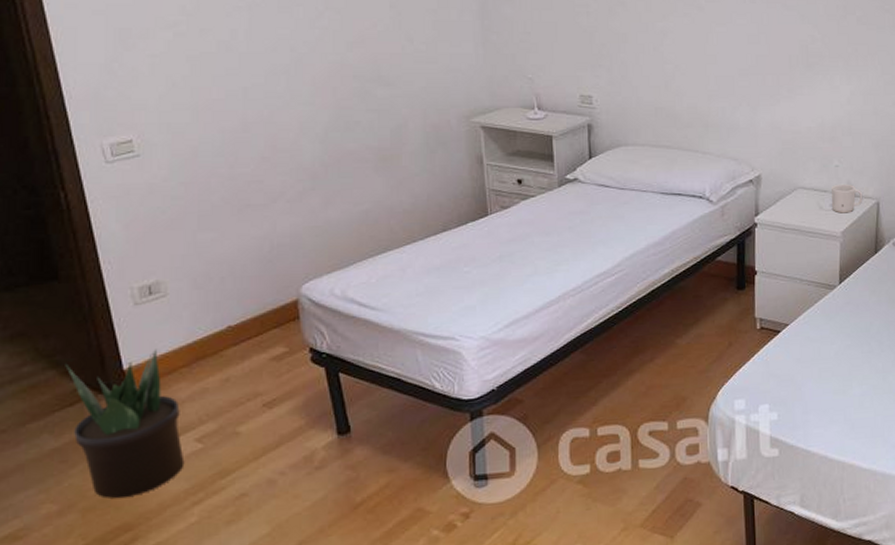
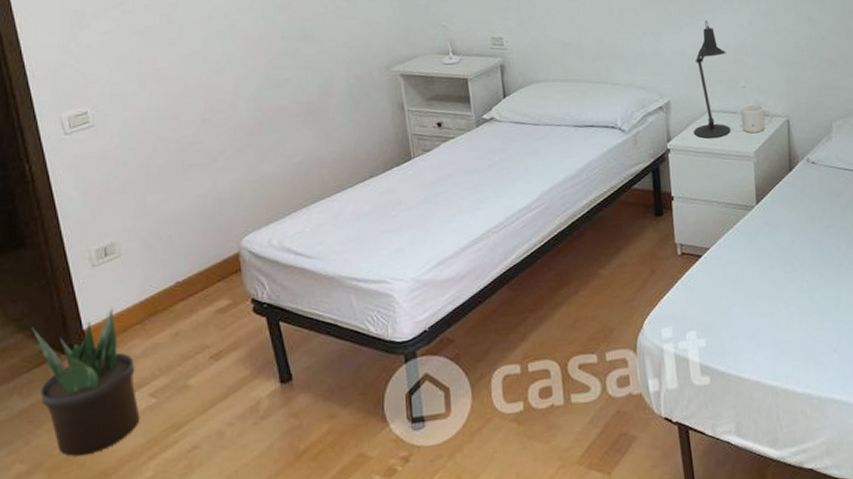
desk lamp: none [783,94,822,216] -> present [694,20,731,139]

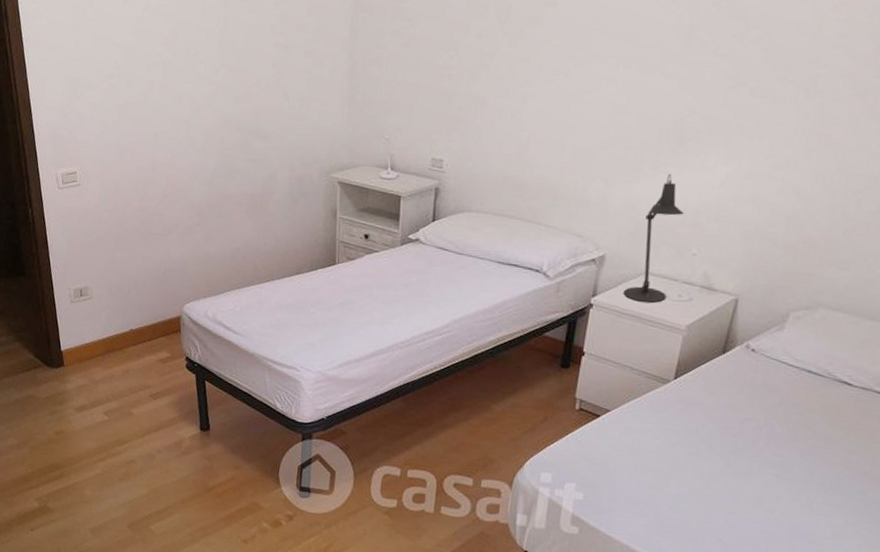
planter: present [31,308,140,456] -> none [26,338,96,445]
mug: present [740,103,773,134] -> none [681,274,720,307]

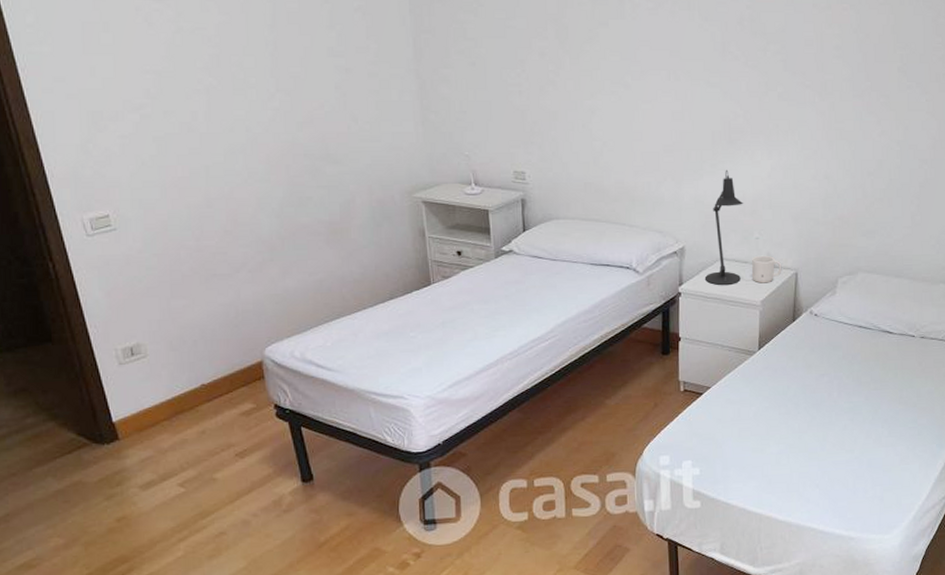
mug: none [681,274,720,307] -> present [752,255,782,283]

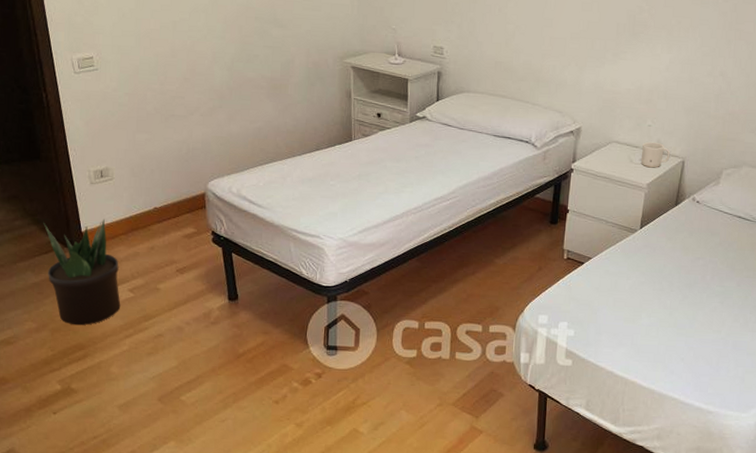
planter: none [62,404,170,534] -> present [43,218,121,325]
desk lamp: present [705,169,743,286] -> none [597,59,640,167]

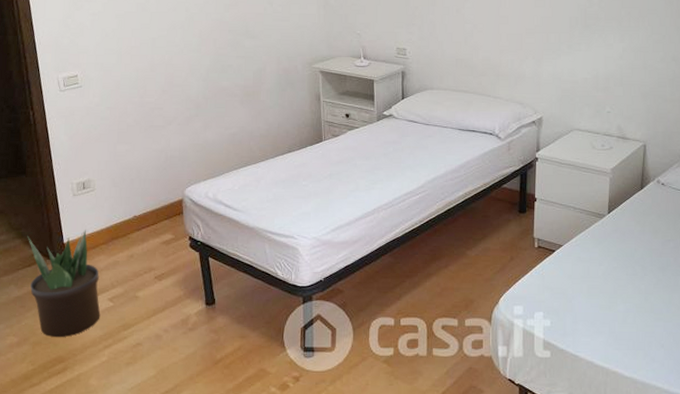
mug: present [641,141,671,168] -> none [604,127,632,153]

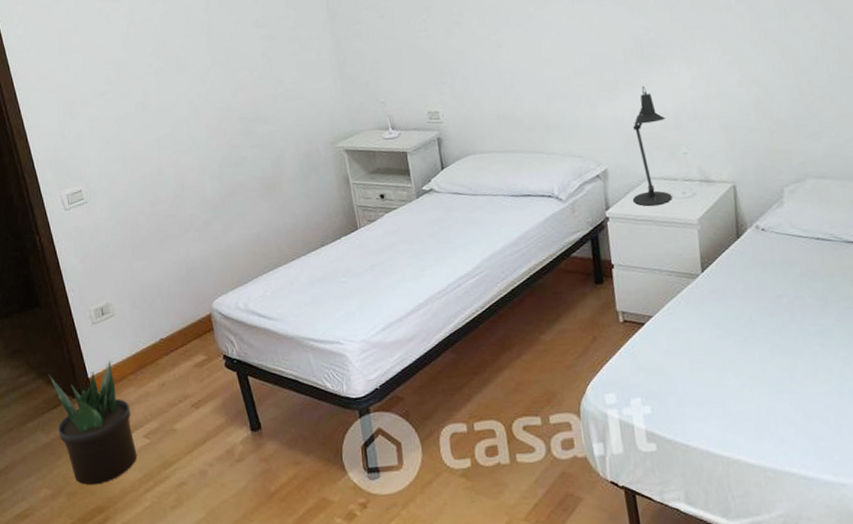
desk lamp: none [560,50,596,154] -> present [633,85,672,207]

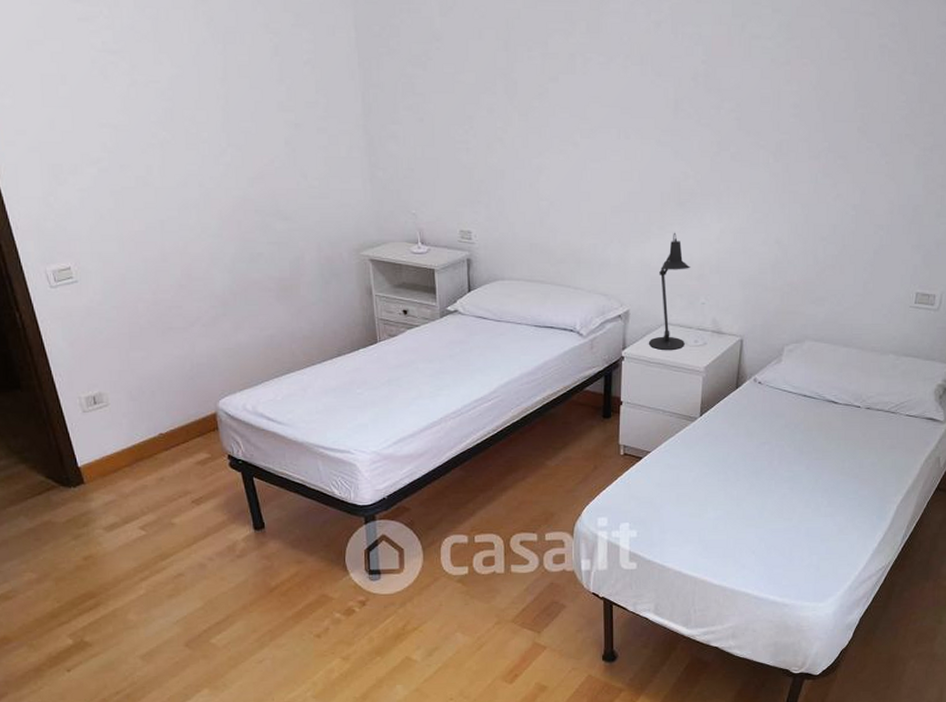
planter: present [48,360,137,485] -> none [32,450,132,571]

